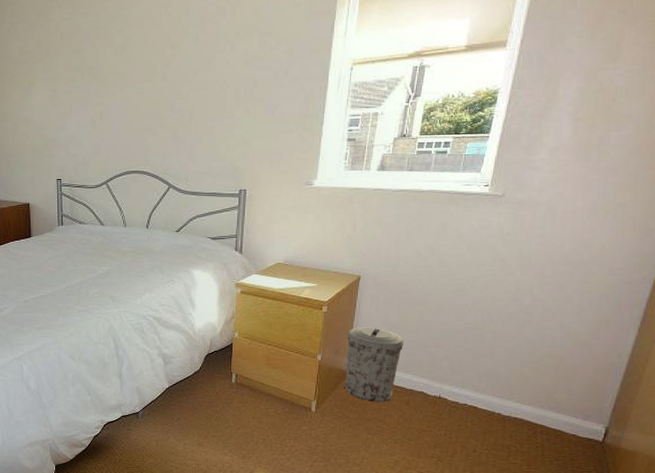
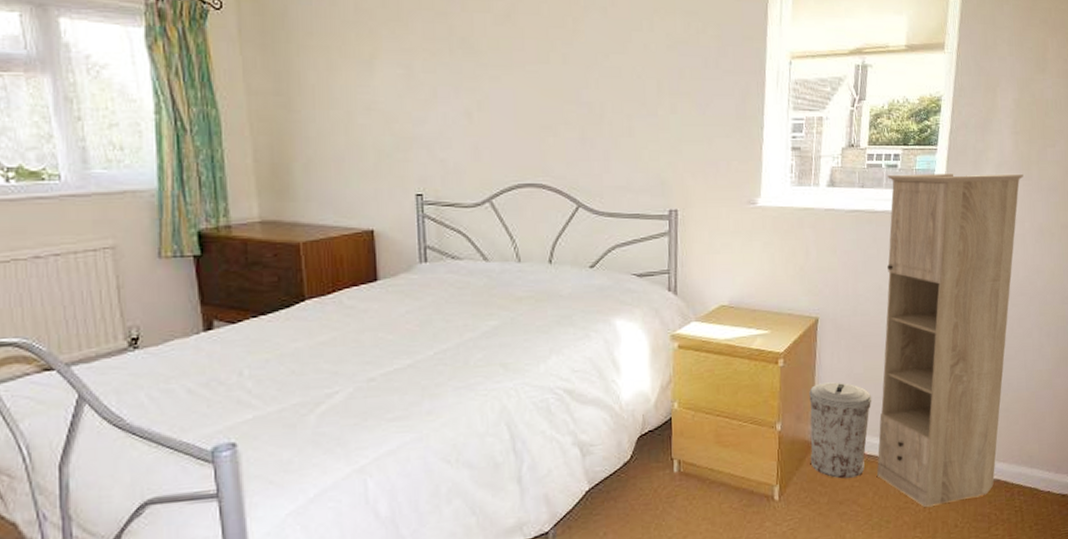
storage cabinet: none [404,157,580,432] -> present [877,173,1023,507]

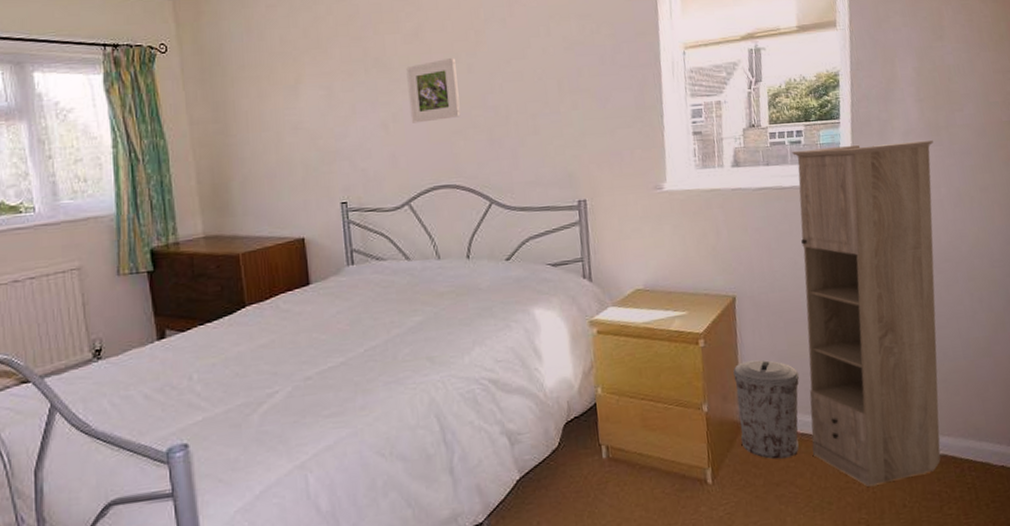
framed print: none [495,44,552,114] -> present [406,57,461,123]

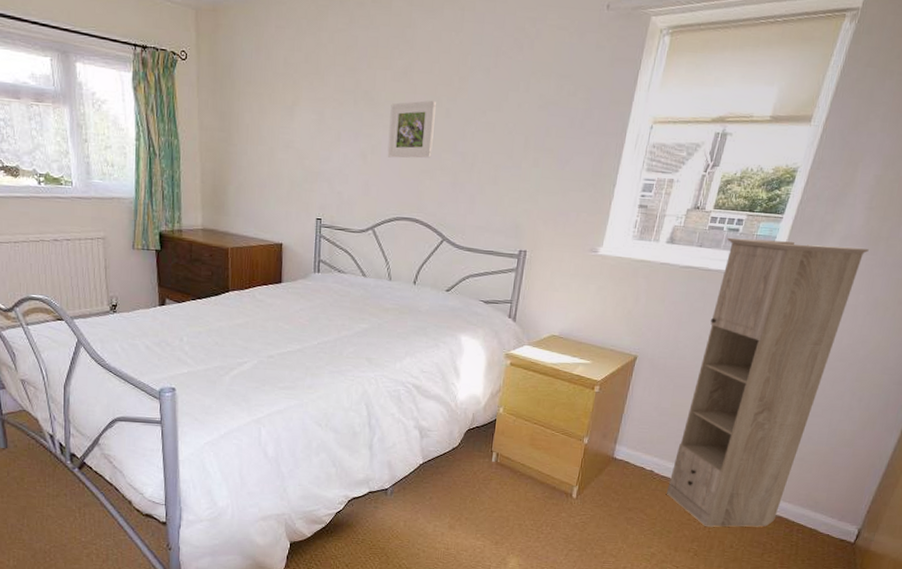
trash can: present [733,360,800,460] -> none [608,411,675,492]

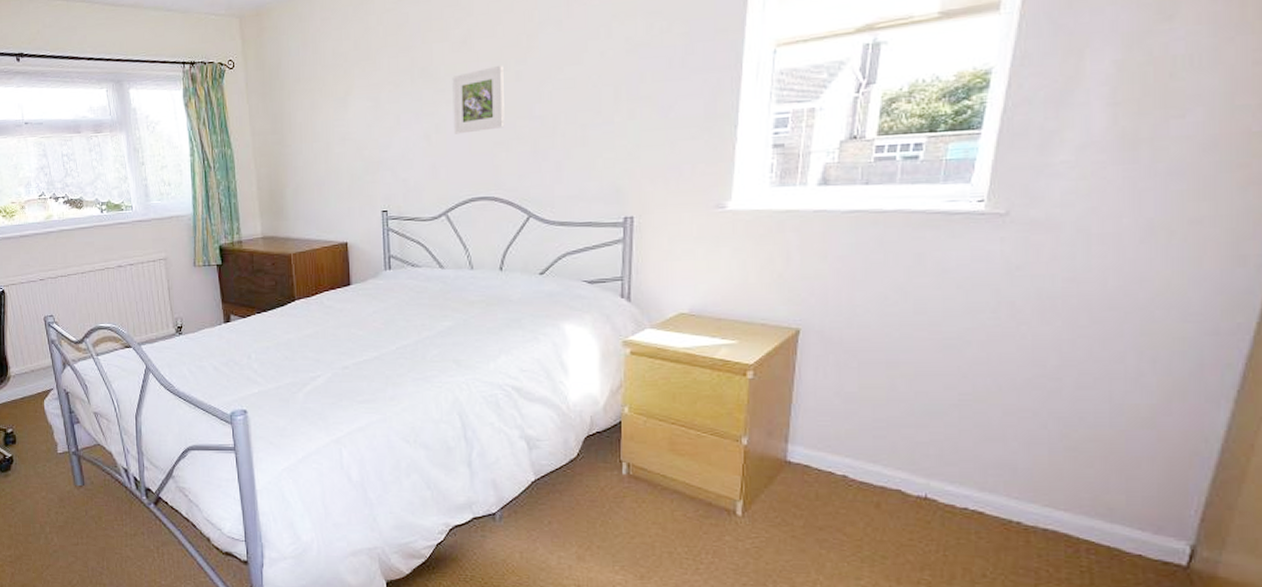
storage cabinet: present [667,237,869,527] -> none [872,156,1124,549]

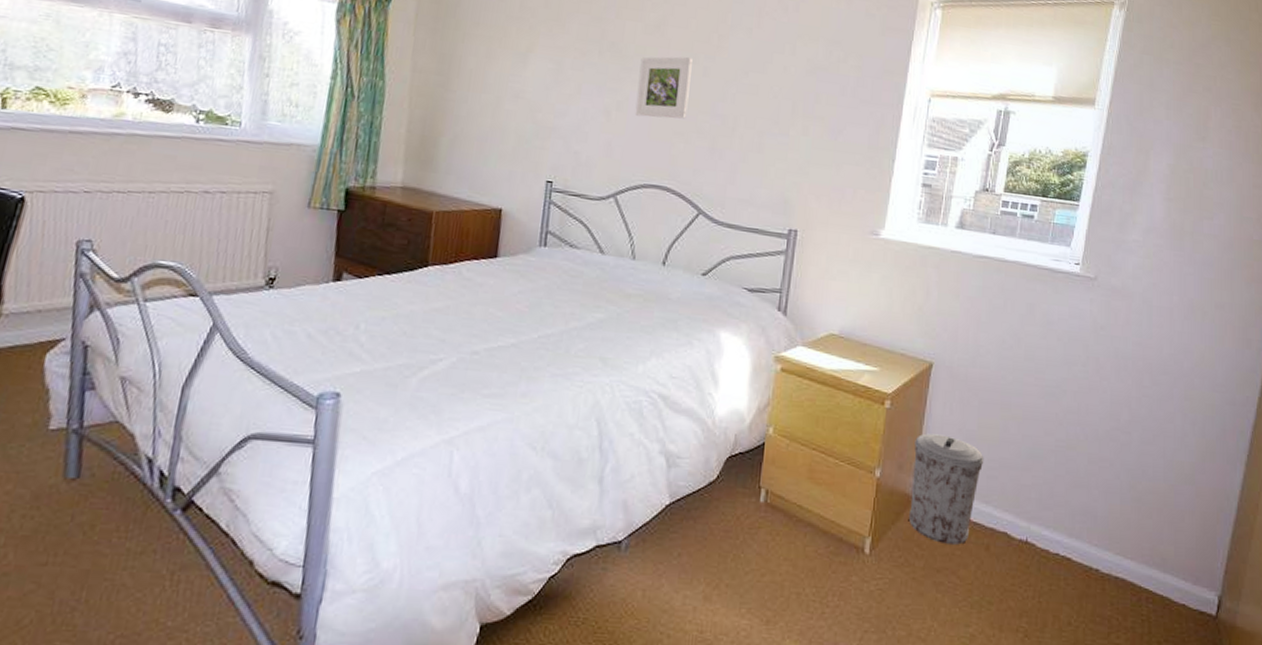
trash can: none [782,399,869,504] -> present [908,433,984,545]

